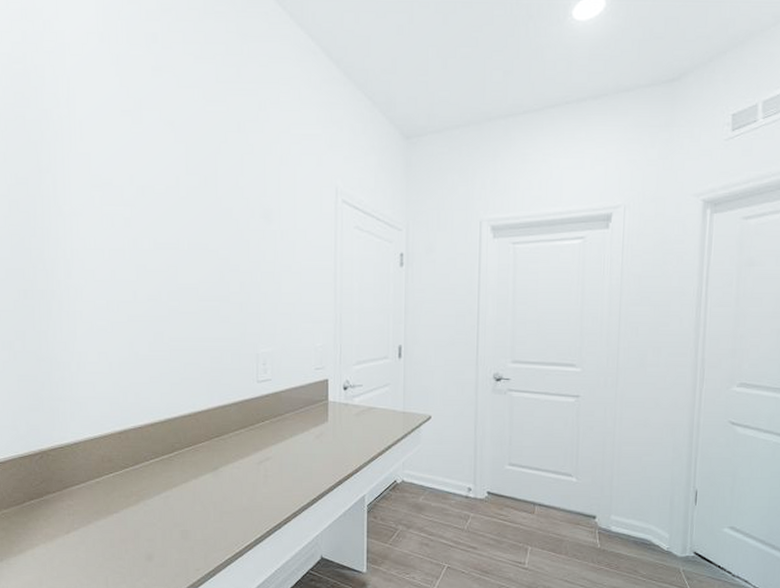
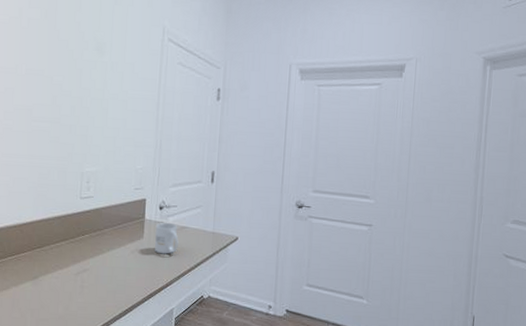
mug: none [340,403,366,438] -> present [155,222,179,254]

